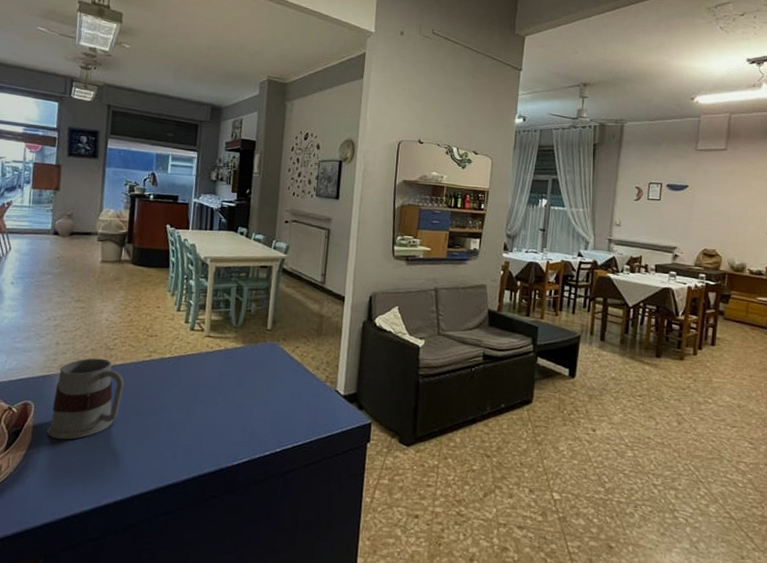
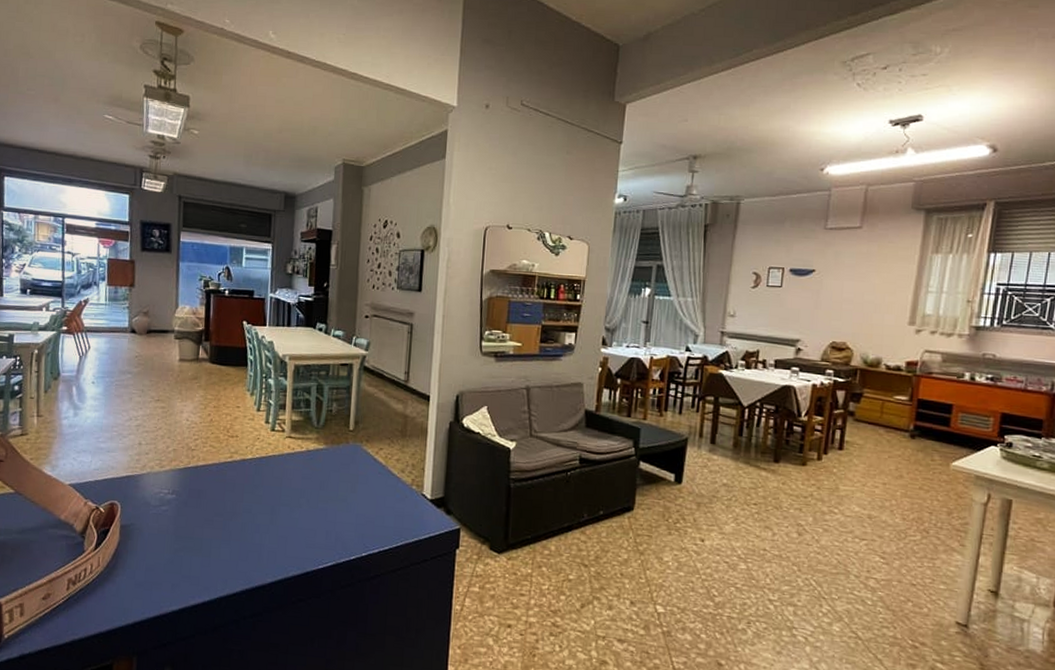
mug: present [46,358,125,440] -> none [133,458,208,540]

